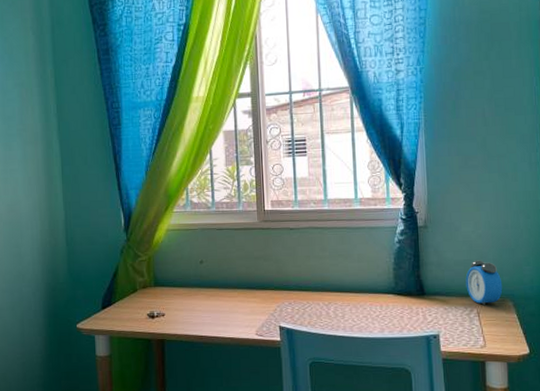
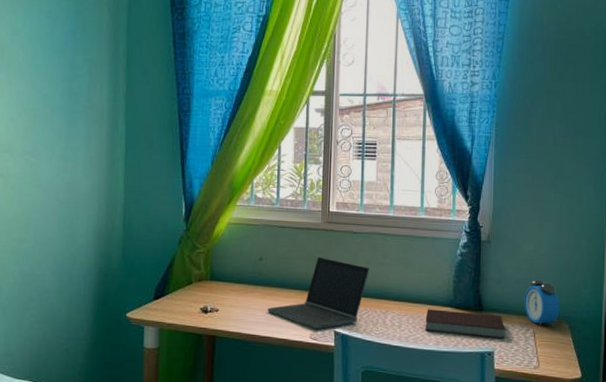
laptop computer: none [212,255,309,326] -> present [267,256,370,330]
notebook: none [368,297,449,321] -> present [425,309,505,339]

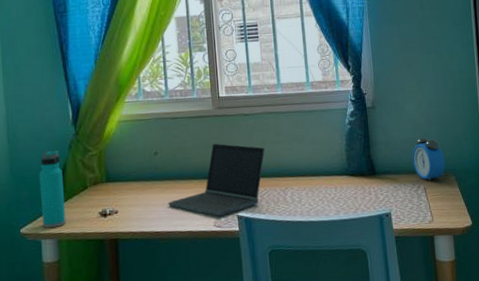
water bottle: none [147,242,171,316] -> present [39,150,66,228]
notebook: present [425,309,505,339] -> none [323,177,399,202]

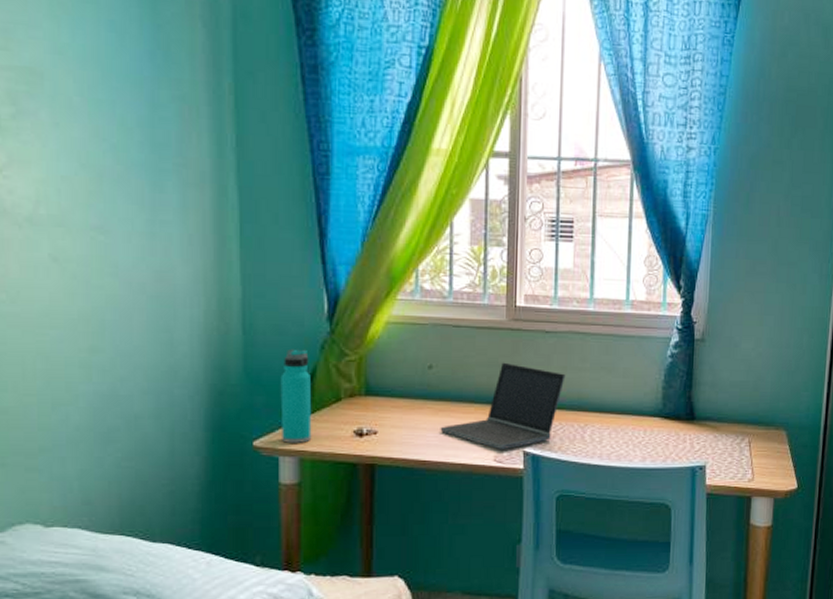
alarm clock: present [412,137,446,182] -> none [739,382,778,435]

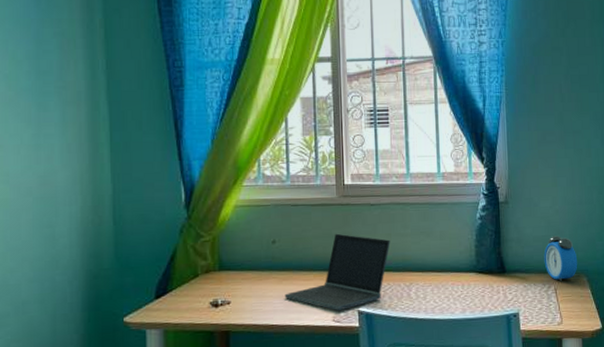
water bottle: present [280,348,312,443] -> none [146,234,174,317]
alarm clock: none [739,382,778,435] -> present [544,236,578,282]

